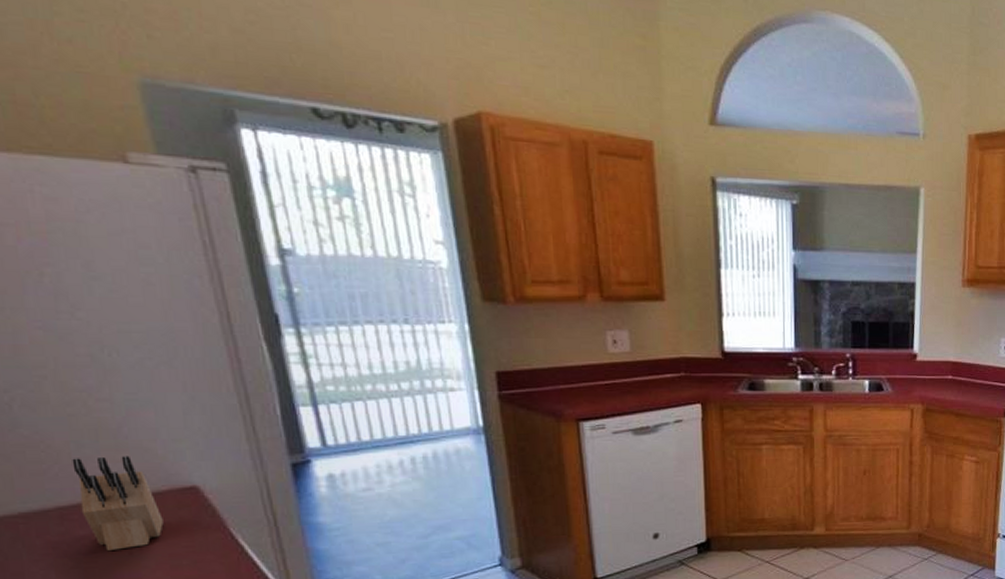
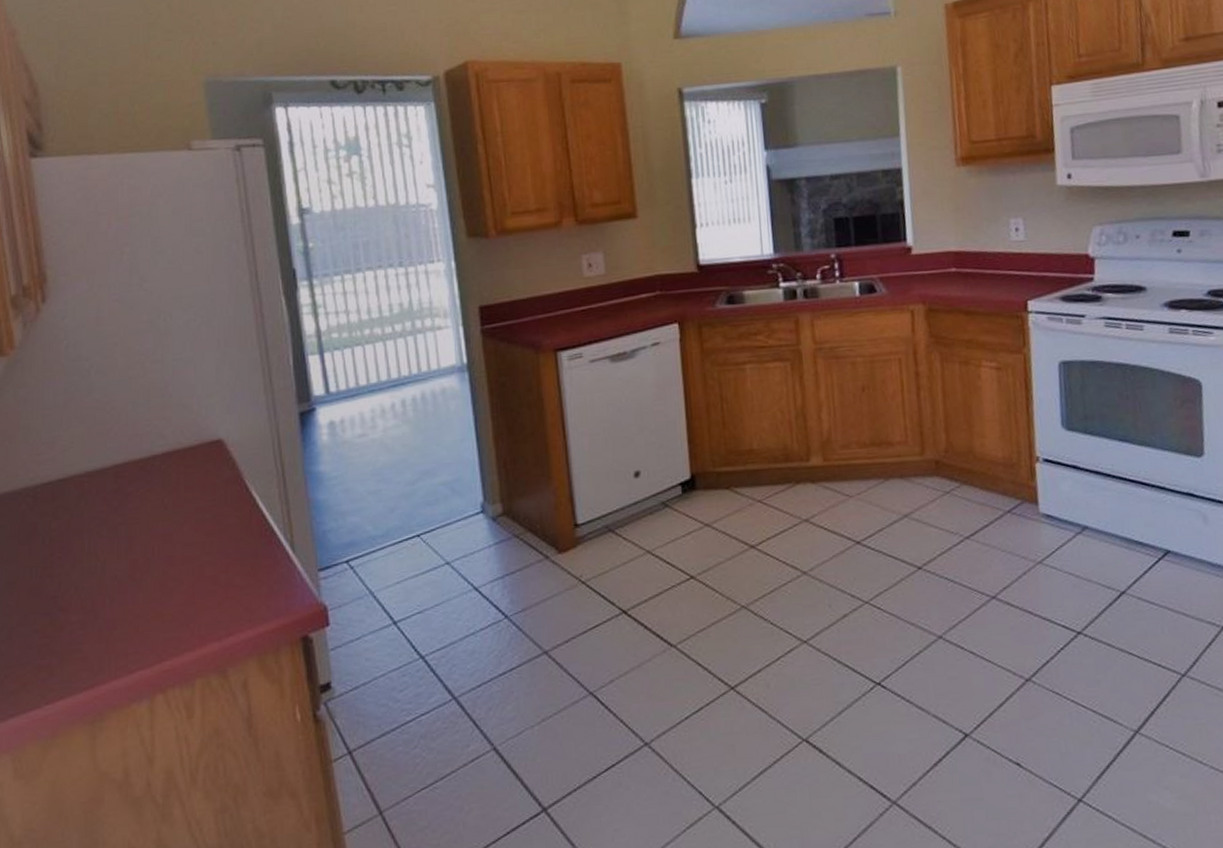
knife block: present [72,456,164,552] -> none [129,413,193,507]

